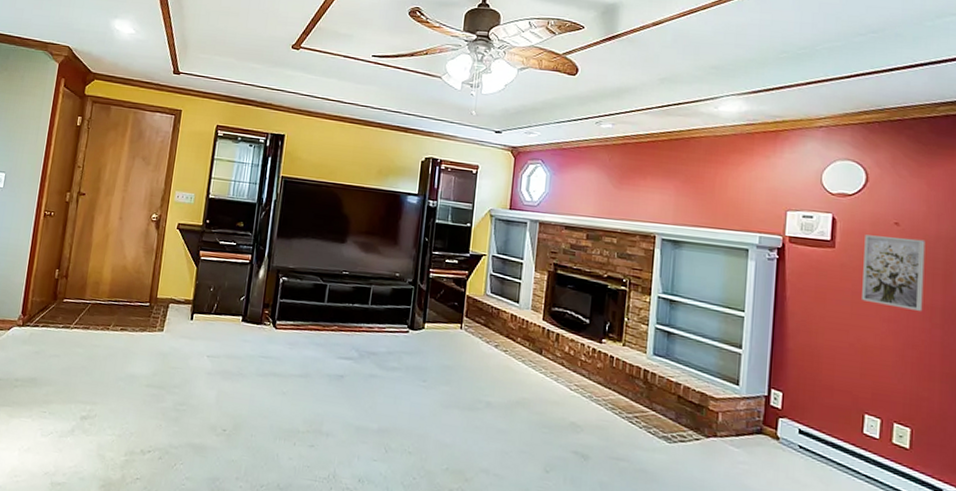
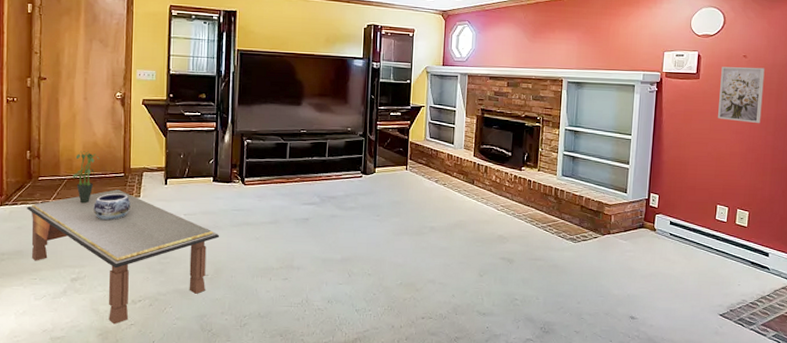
coffee table: none [44,320,243,476] -> present [27,189,220,325]
potted plant: none [97,274,127,333] -> present [72,151,99,204]
decorative bowl: none [113,324,153,355] -> present [93,193,131,221]

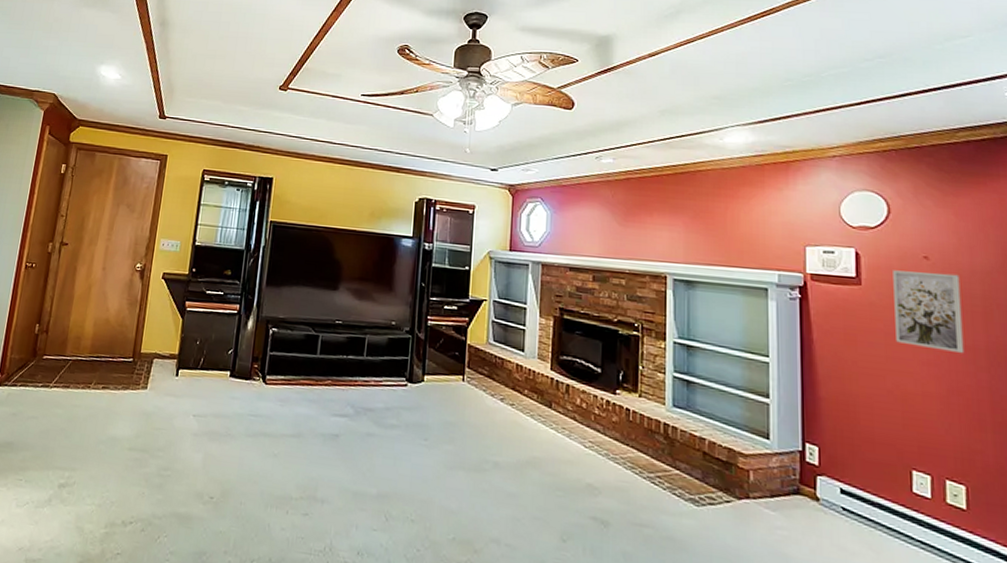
coffee table: present [27,189,220,325] -> none [21,377,232,551]
potted plant: present [72,151,99,204] -> none [78,328,110,392]
decorative bowl: present [93,193,131,221] -> none [94,381,136,415]

